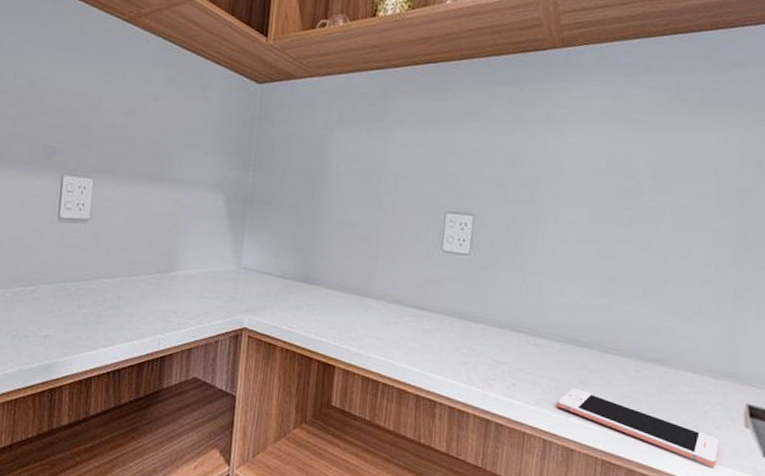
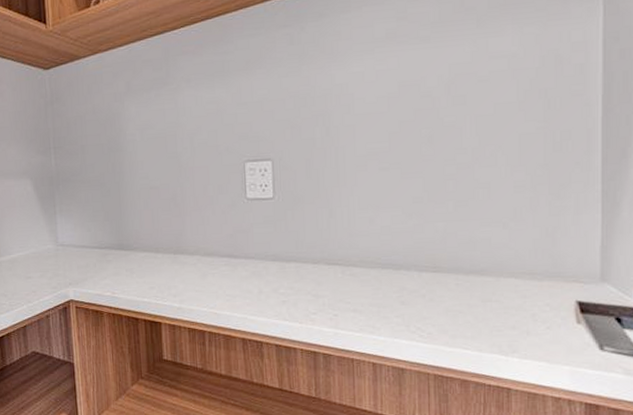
cell phone: present [557,387,719,467] -> none [382,309,551,367]

